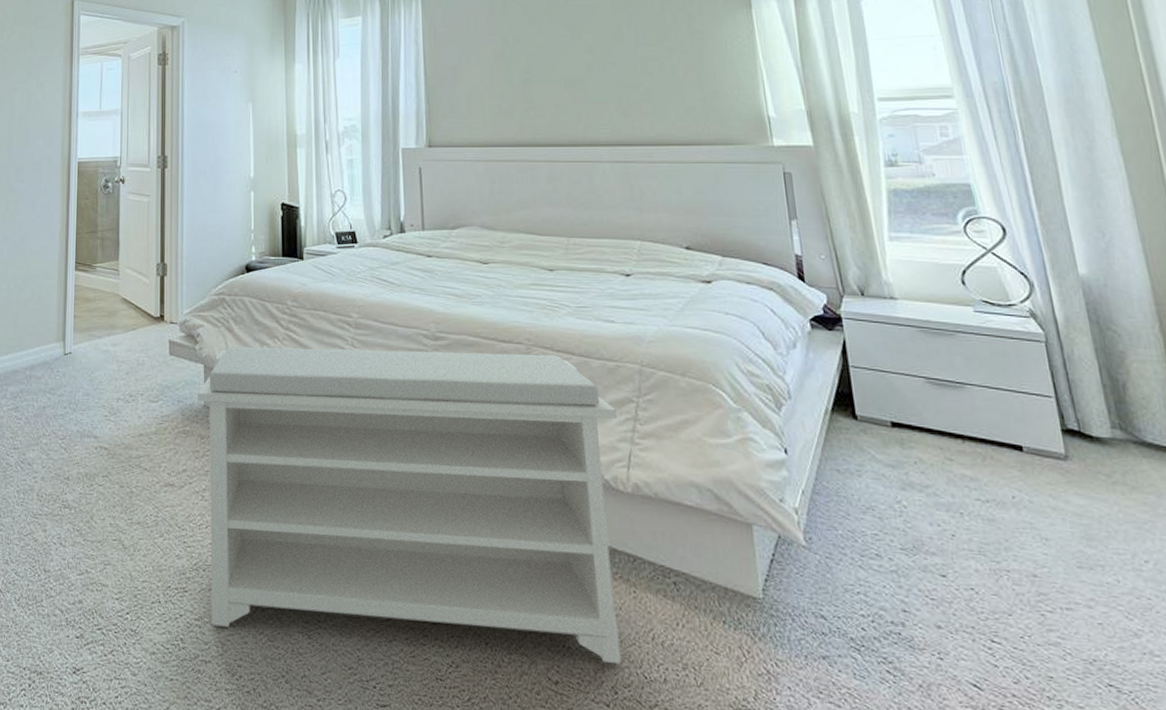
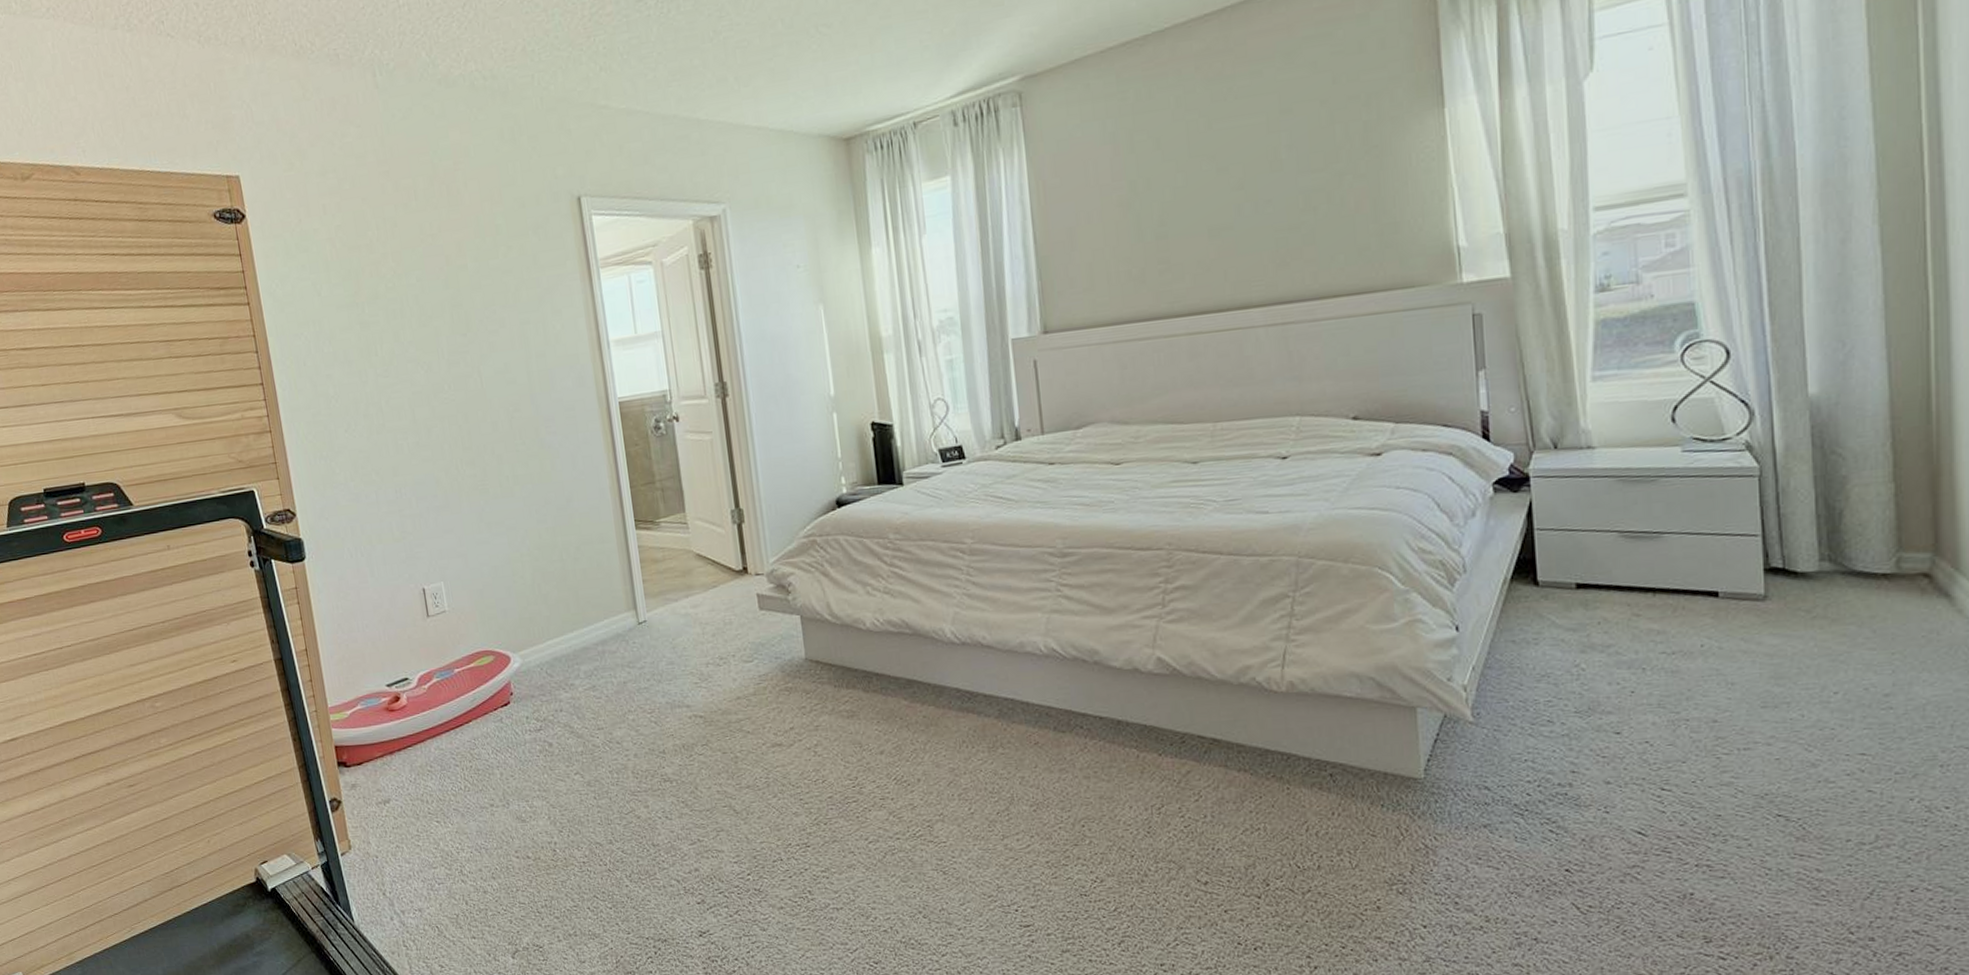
bench: present [198,346,621,665] -> none [797,557,1273,875]

